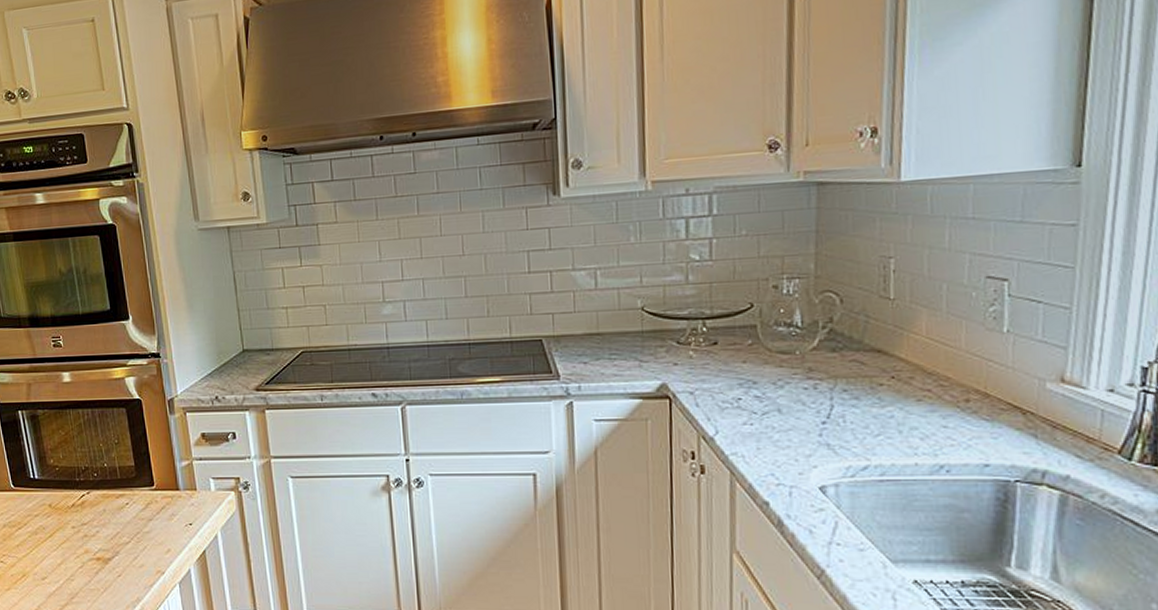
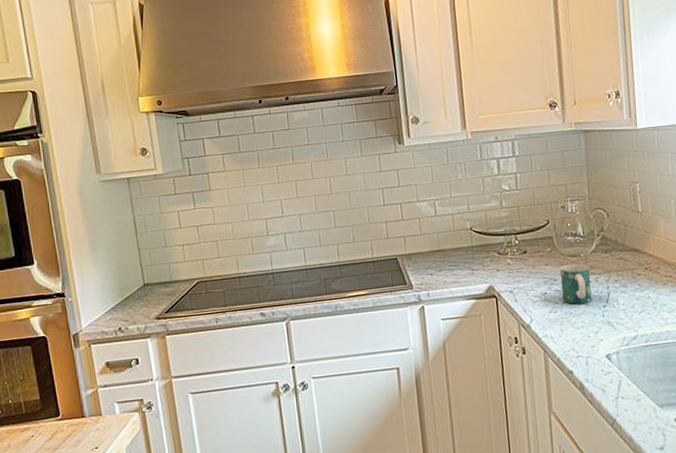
mug: none [762,364,807,417] -> present [560,264,592,305]

